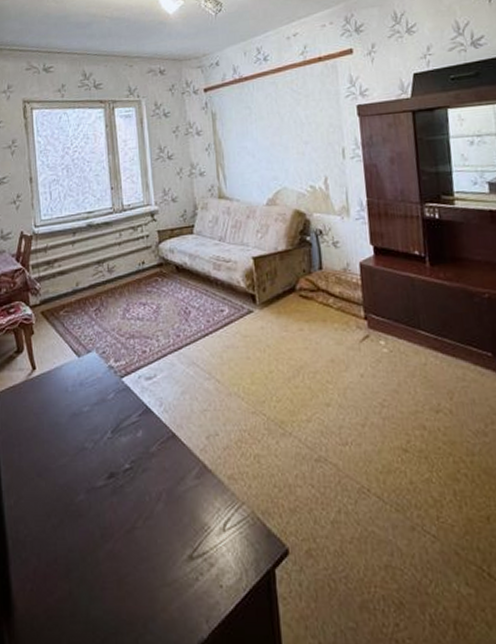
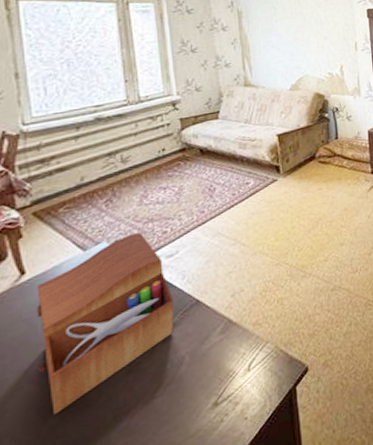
sewing box: none [43,348,153,515] -> present [36,232,175,415]

